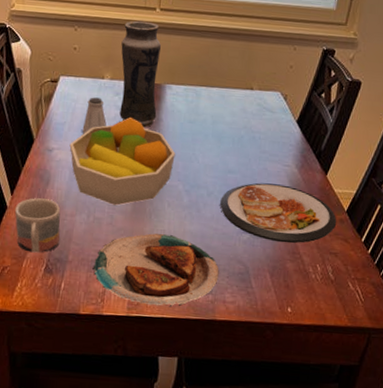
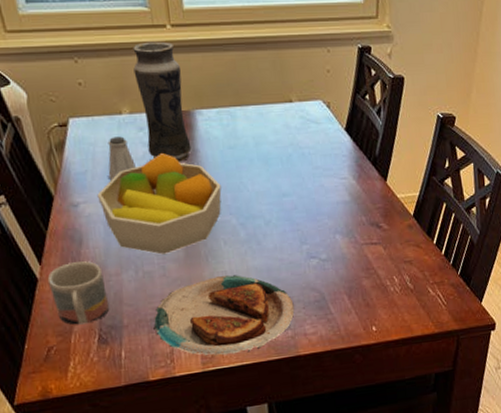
dish: present [220,183,337,244] -> none [280,199,406,261]

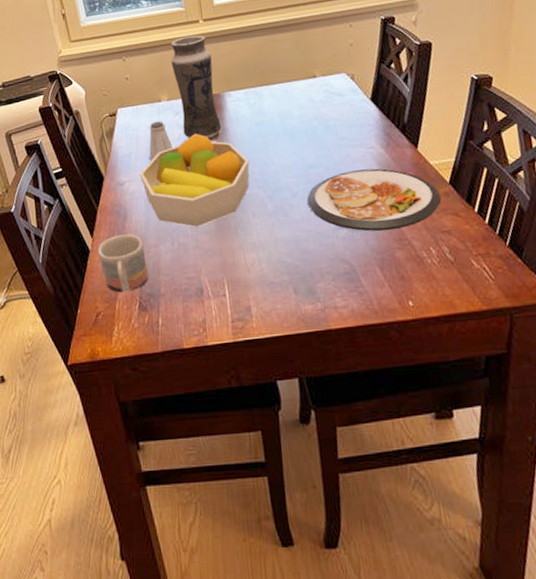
plate: present [153,275,295,355] -> none [187,246,324,326]
dish: none [280,199,406,261] -> present [307,168,442,232]

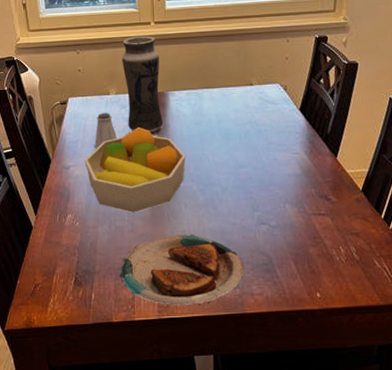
mug: present [97,234,149,293] -> none [40,214,86,268]
plate: none [187,246,324,326] -> present [120,235,244,306]
dish: present [307,168,442,232] -> none [235,172,354,229]

